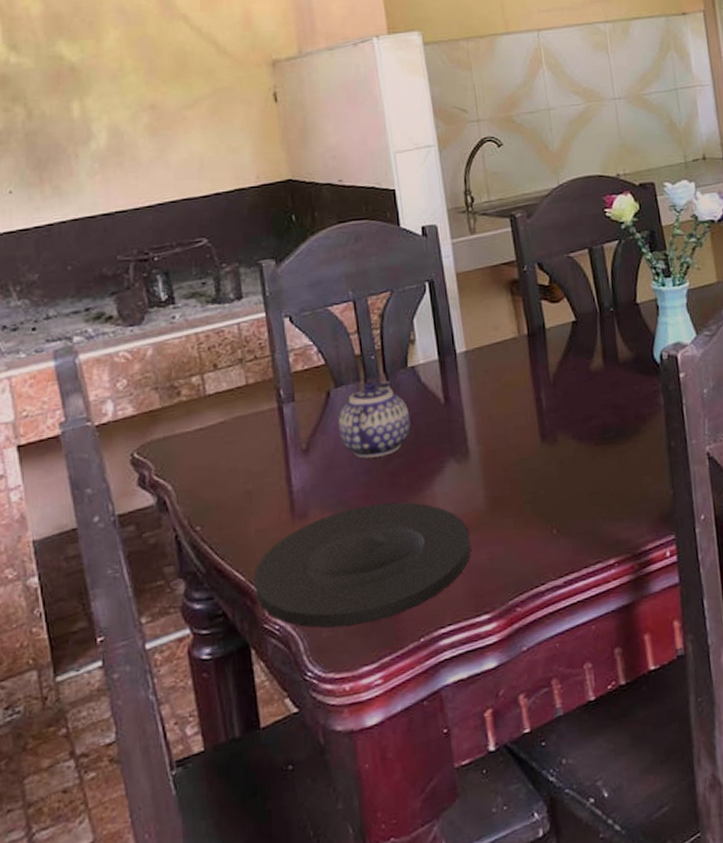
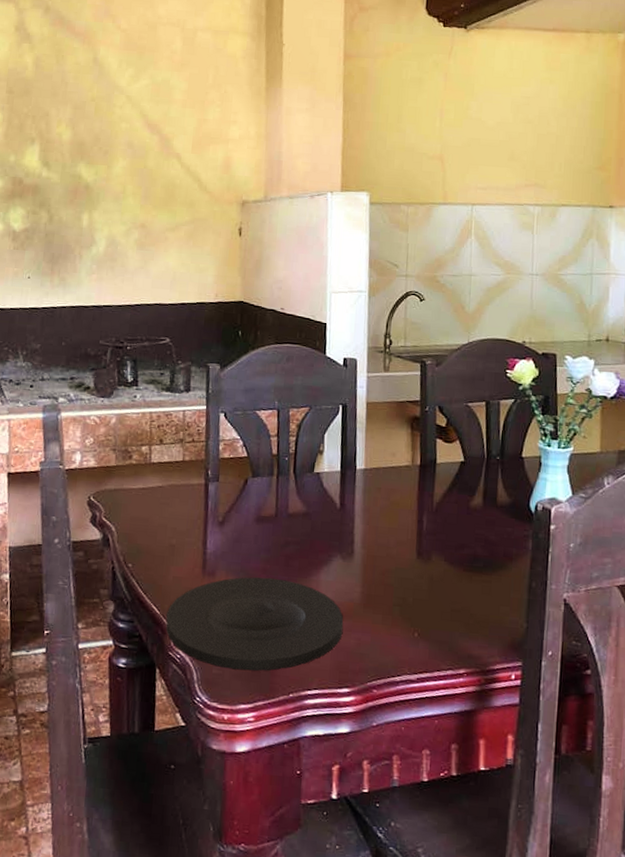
teapot: present [338,381,411,459] -> none [250,477,310,541]

